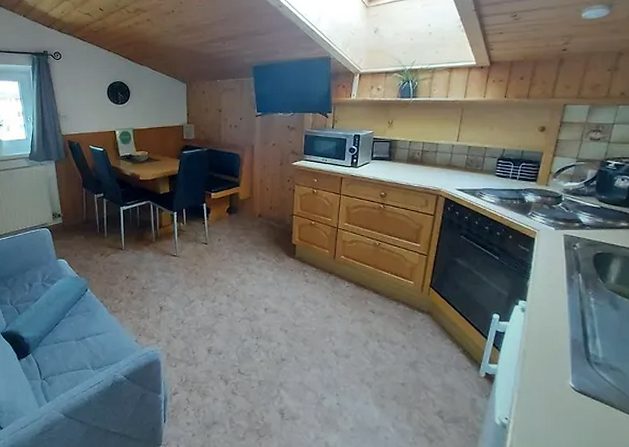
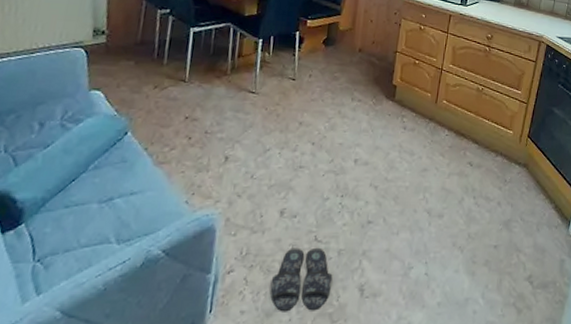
slippers: none [208,378,256,427] -> present [271,247,333,312]

